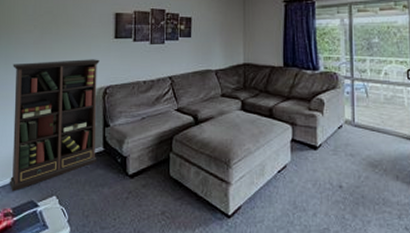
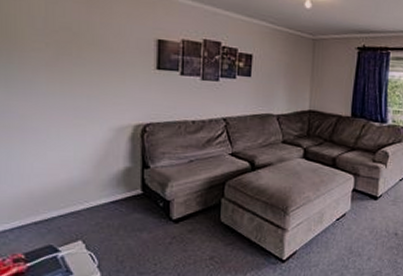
bookcase: present [9,59,100,192] -> none [16,88,137,236]

